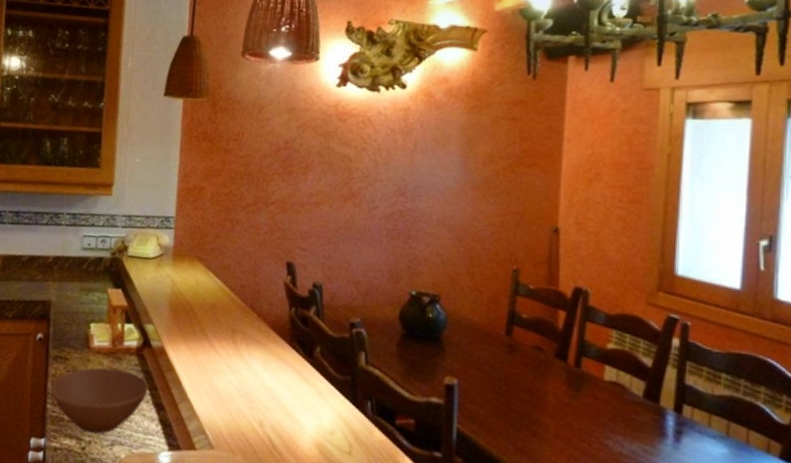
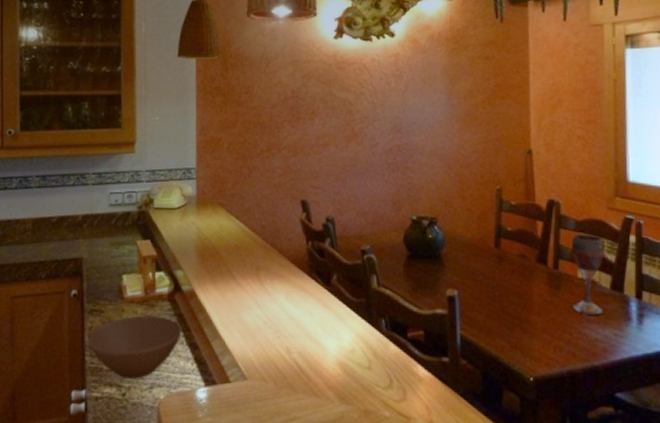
cup: none [593,329,639,426] -> present [571,234,604,315]

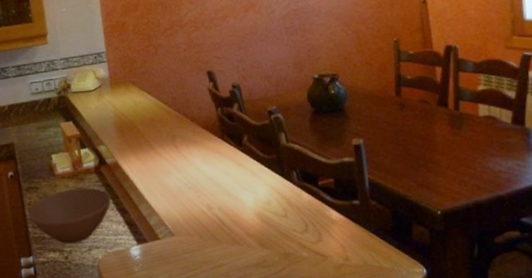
cup: present [571,234,604,315] -> none [470,74,506,150]

